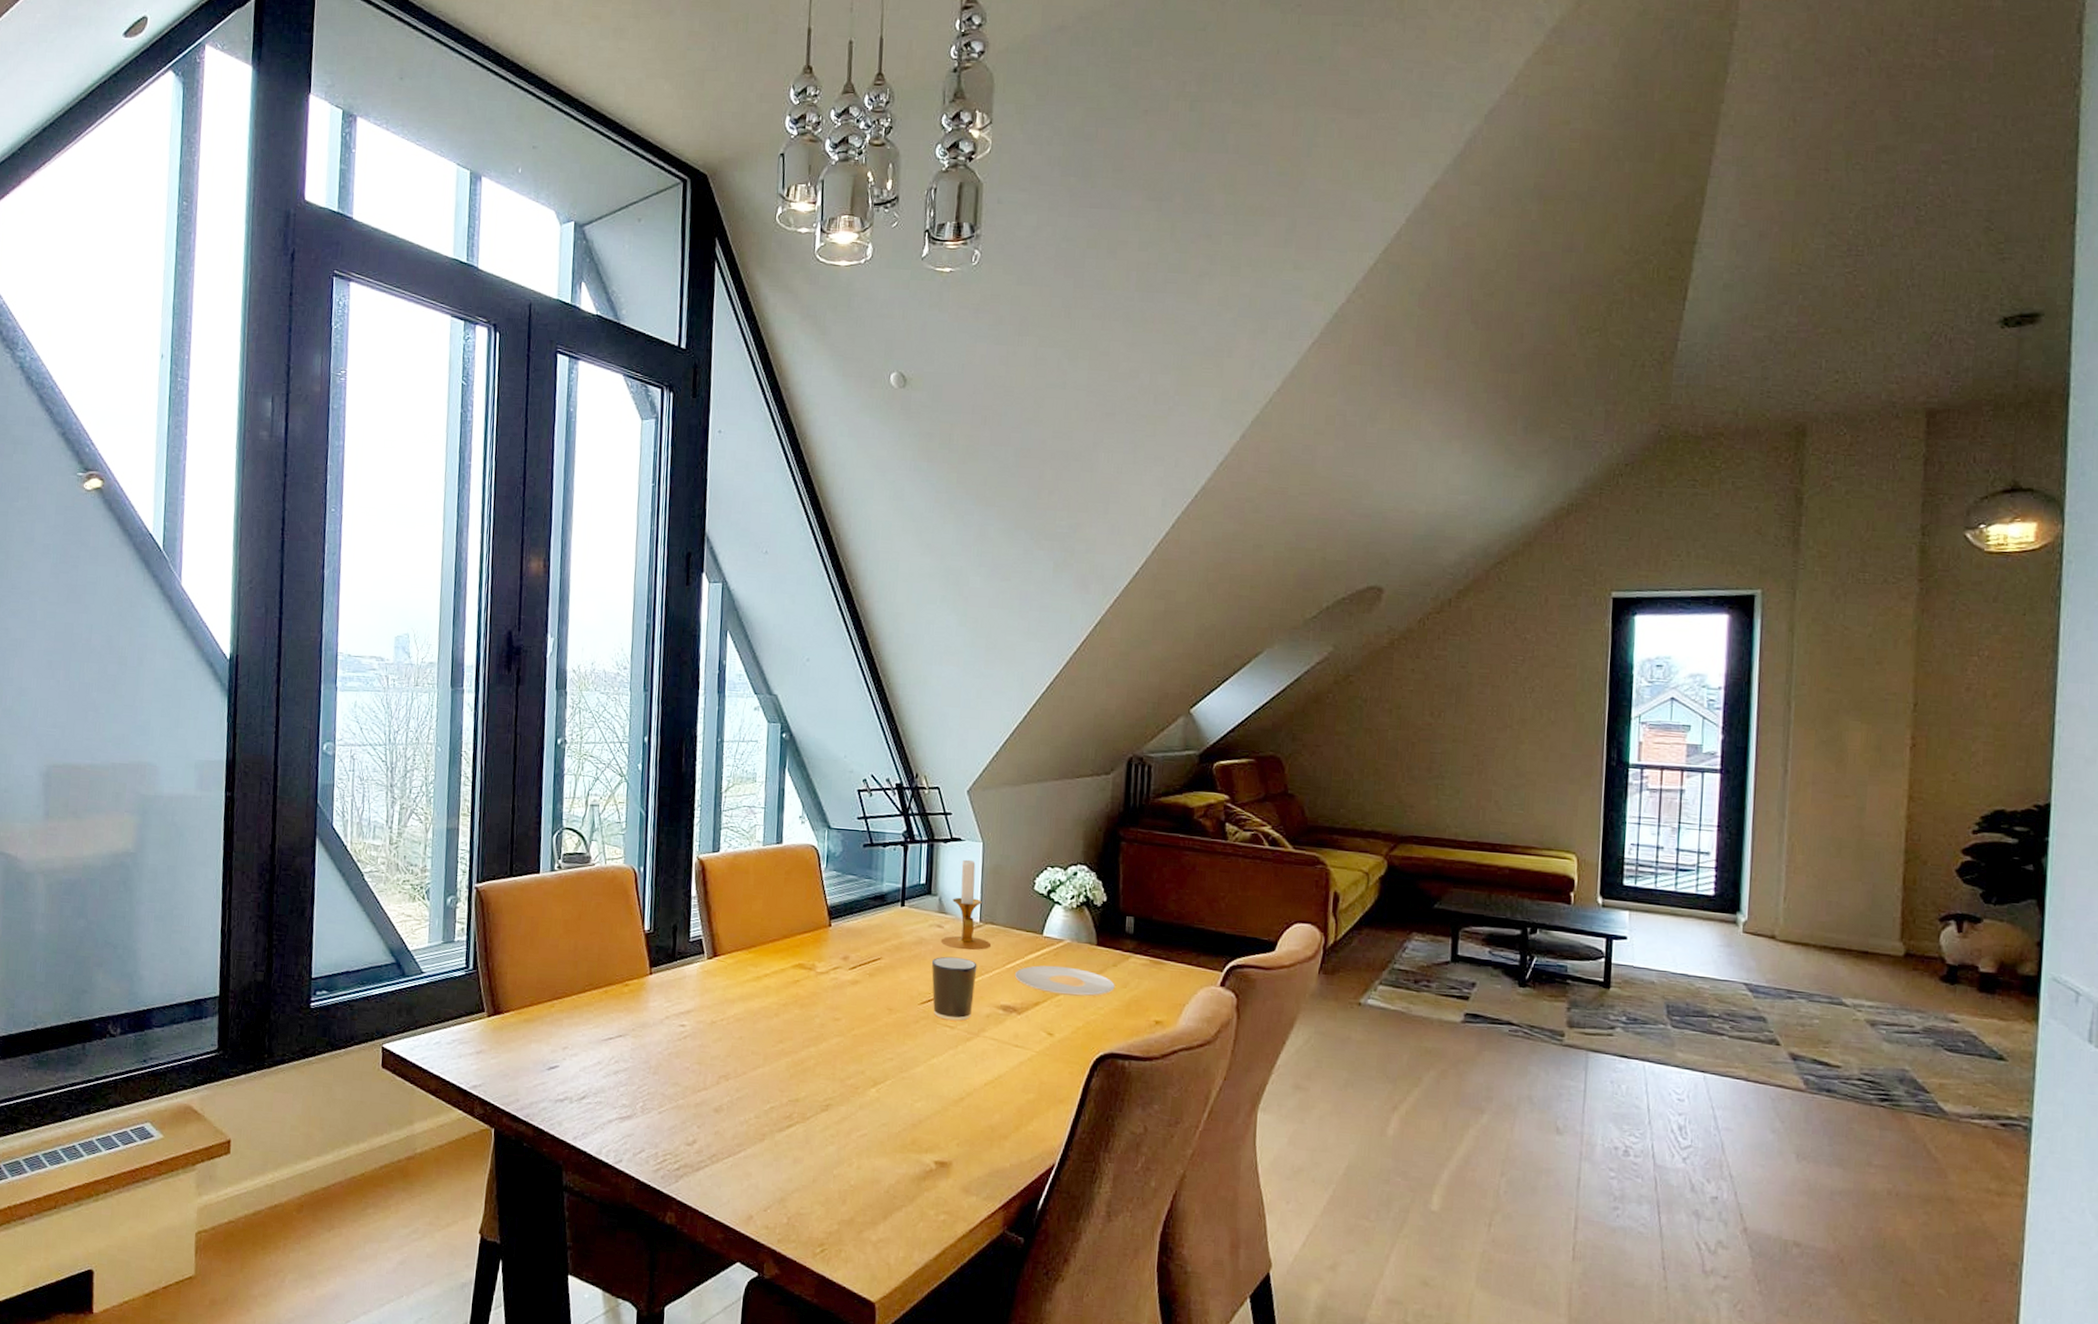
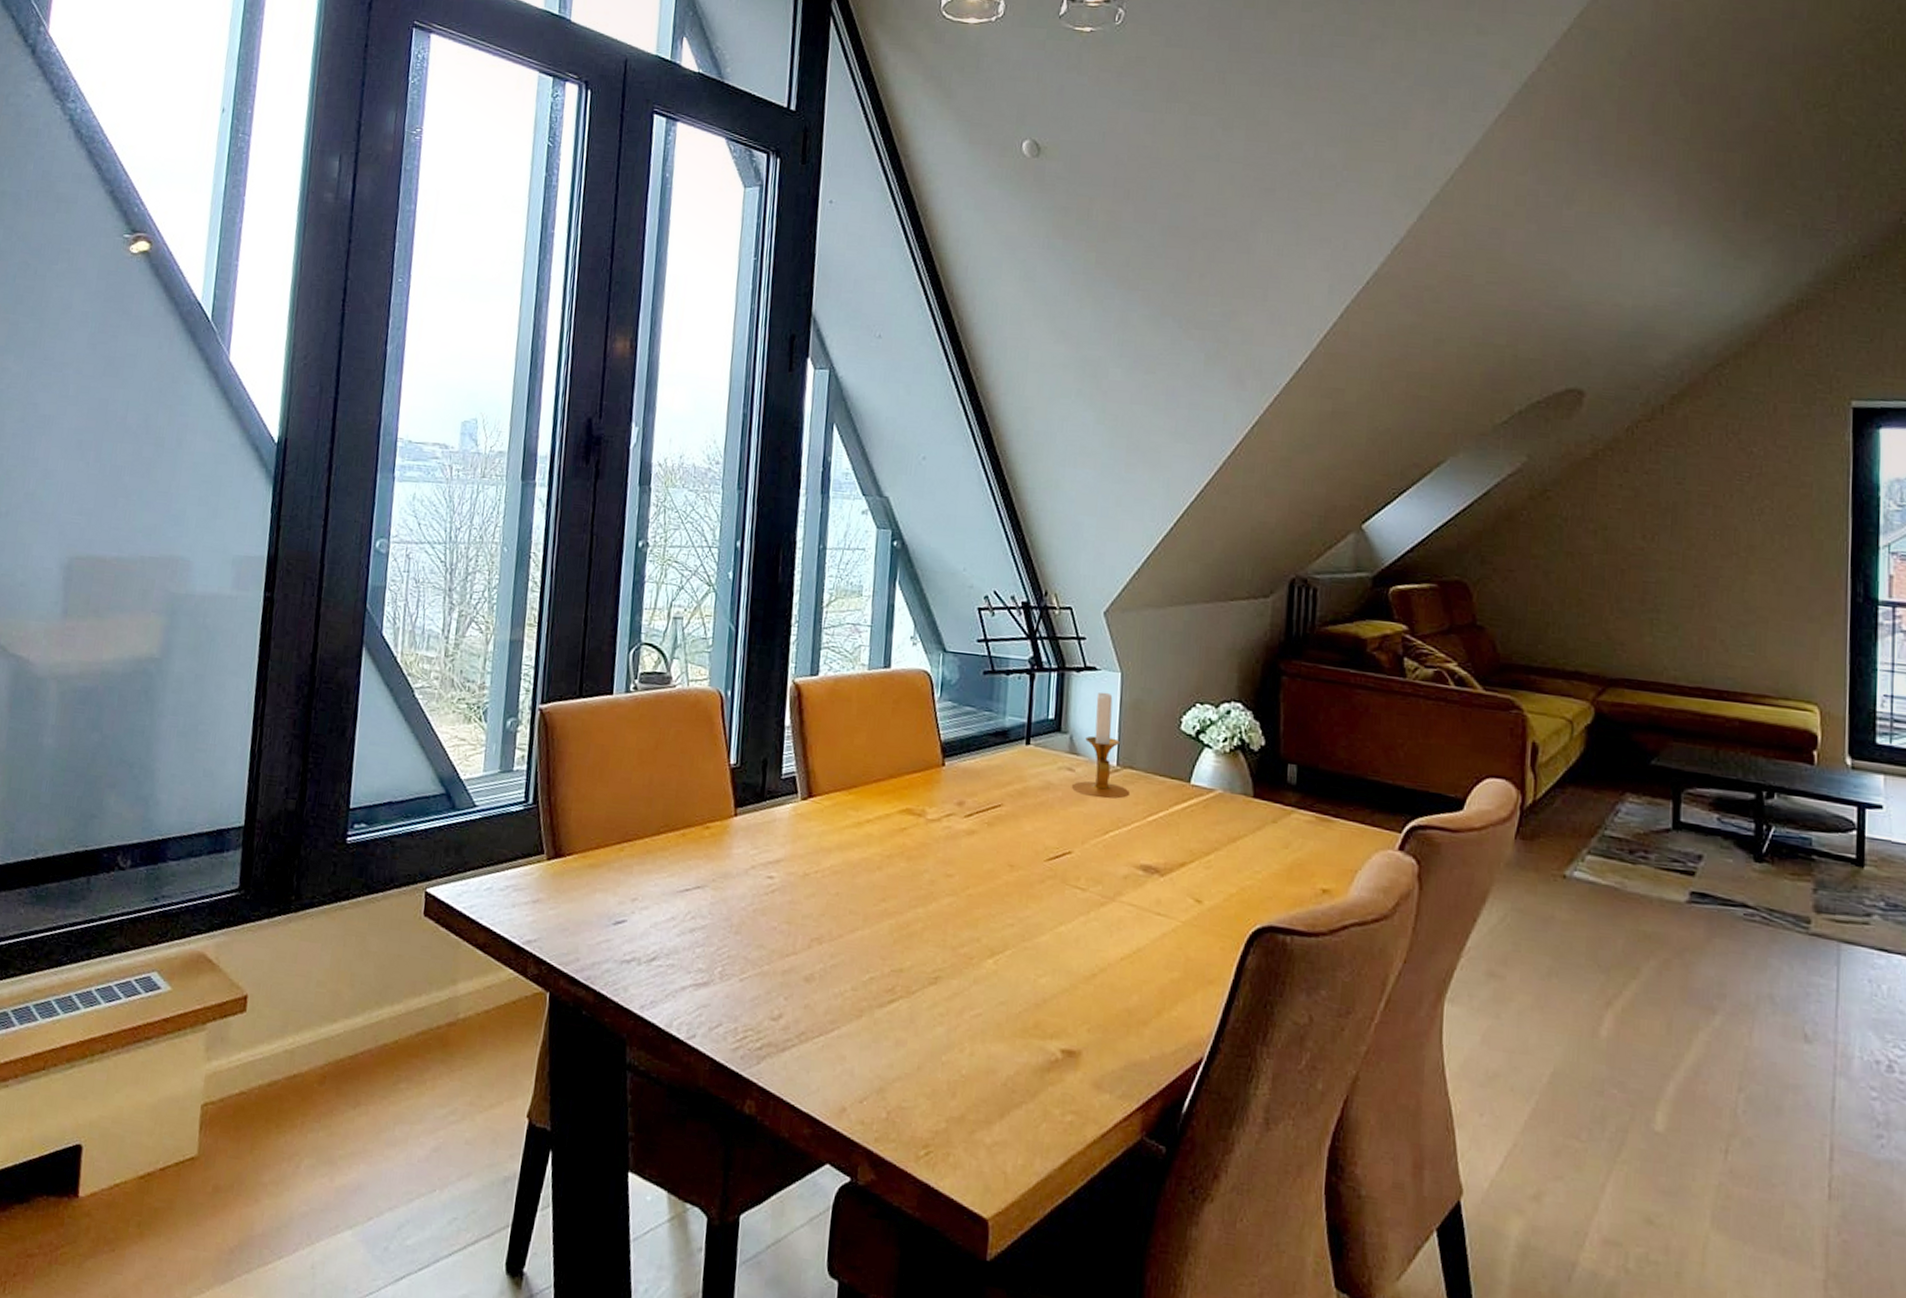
mug: present [931,956,977,1022] -> none [1060,805,1114,883]
plate: present [1014,965,1115,997] -> none [1156,819,1275,859]

